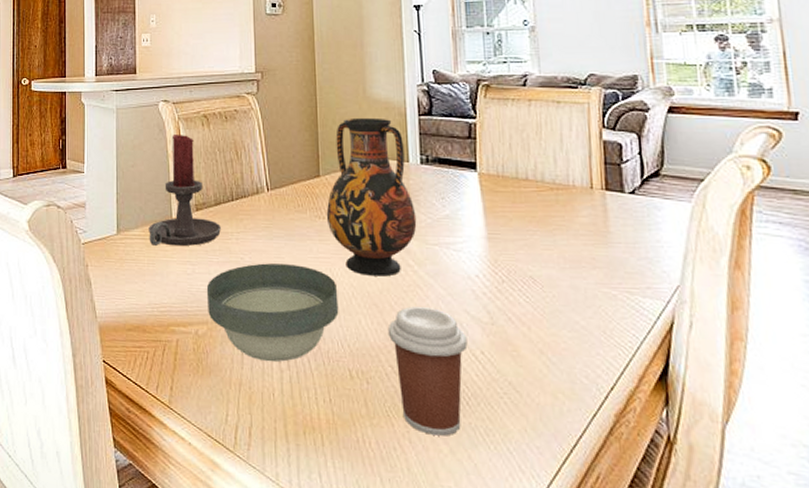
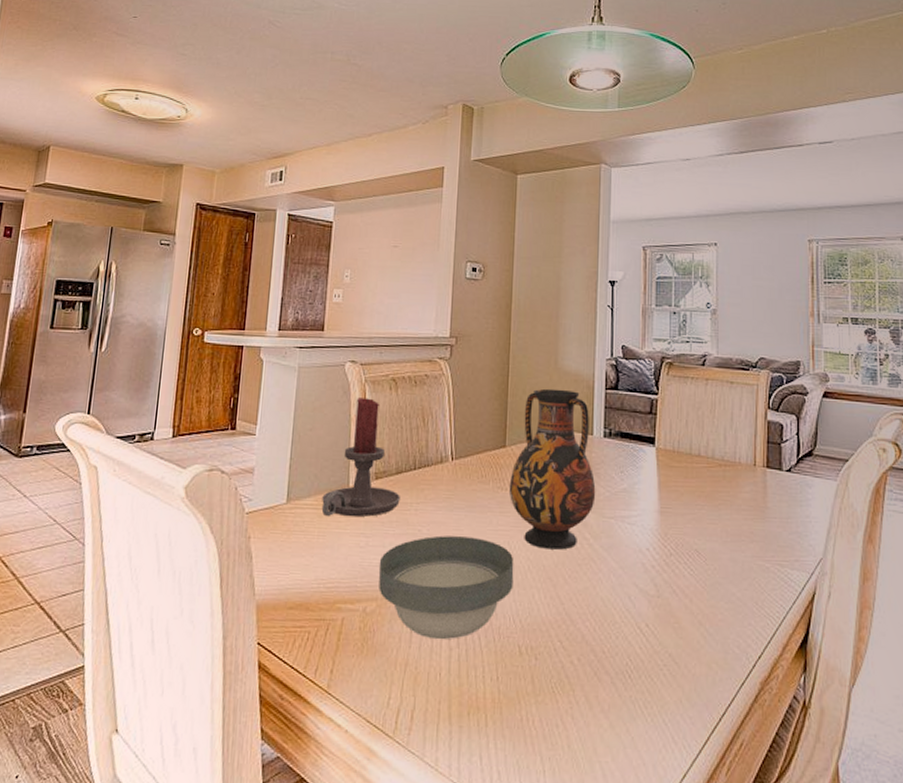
coffee cup: present [387,306,468,436] -> none [559,579,634,711]

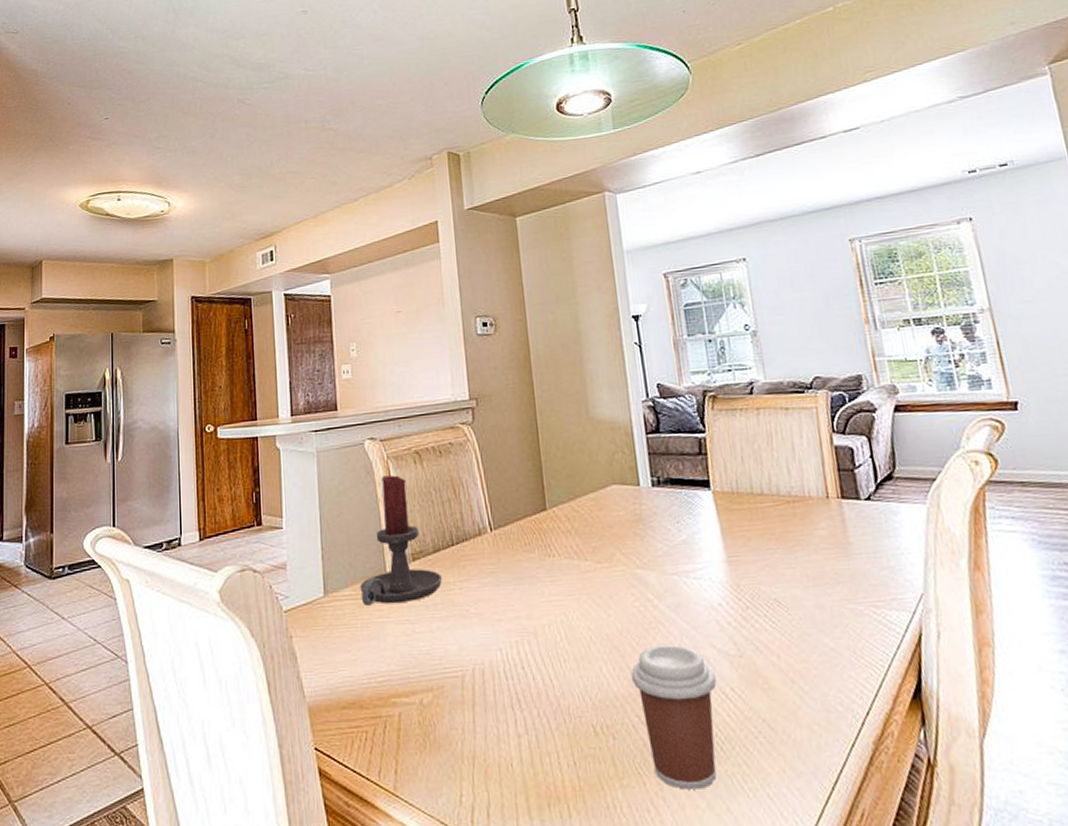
bowl: present [378,535,514,640] -> none [429,611,577,727]
vase: present [509,388,596,550] -> none [556,440,654,616]
coffee cup: none [559,579,634,711] -> present [630,644,717,789]

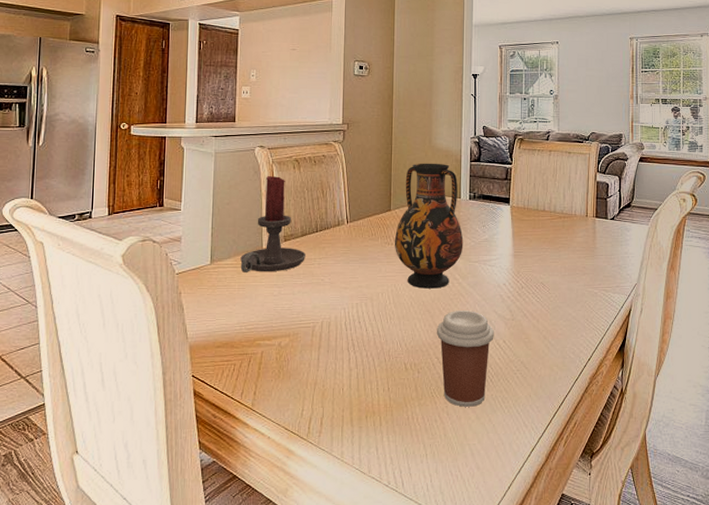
vase: none [556,440,654,616] -> present [394,163,464,289]

